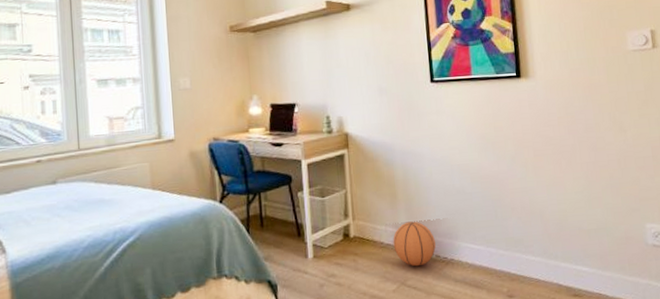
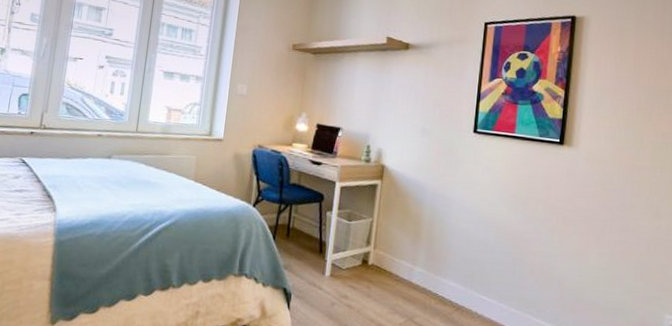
basketball: present [393,221,436,267] -> none [408,261,450,307]

